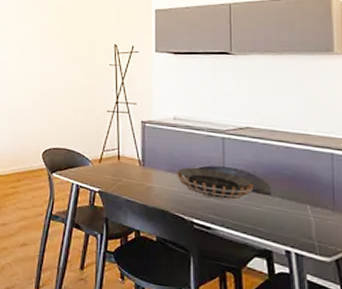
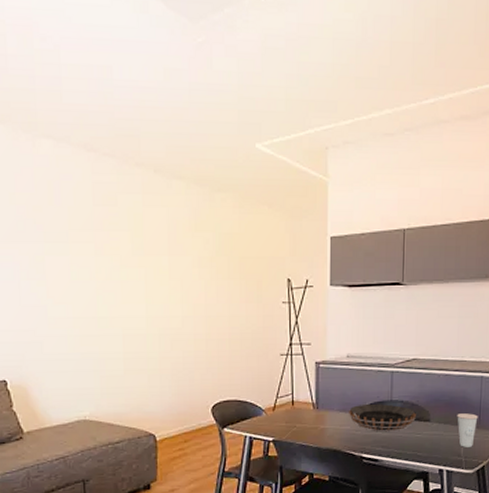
cup: none [304,191,332,231] -> present [457,413,478,447]

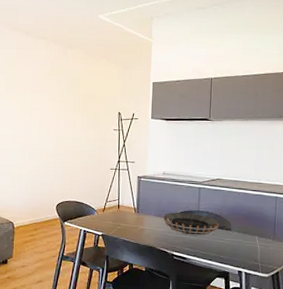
cup: present [457,413,478,447] -> none [254,226,273,255]

